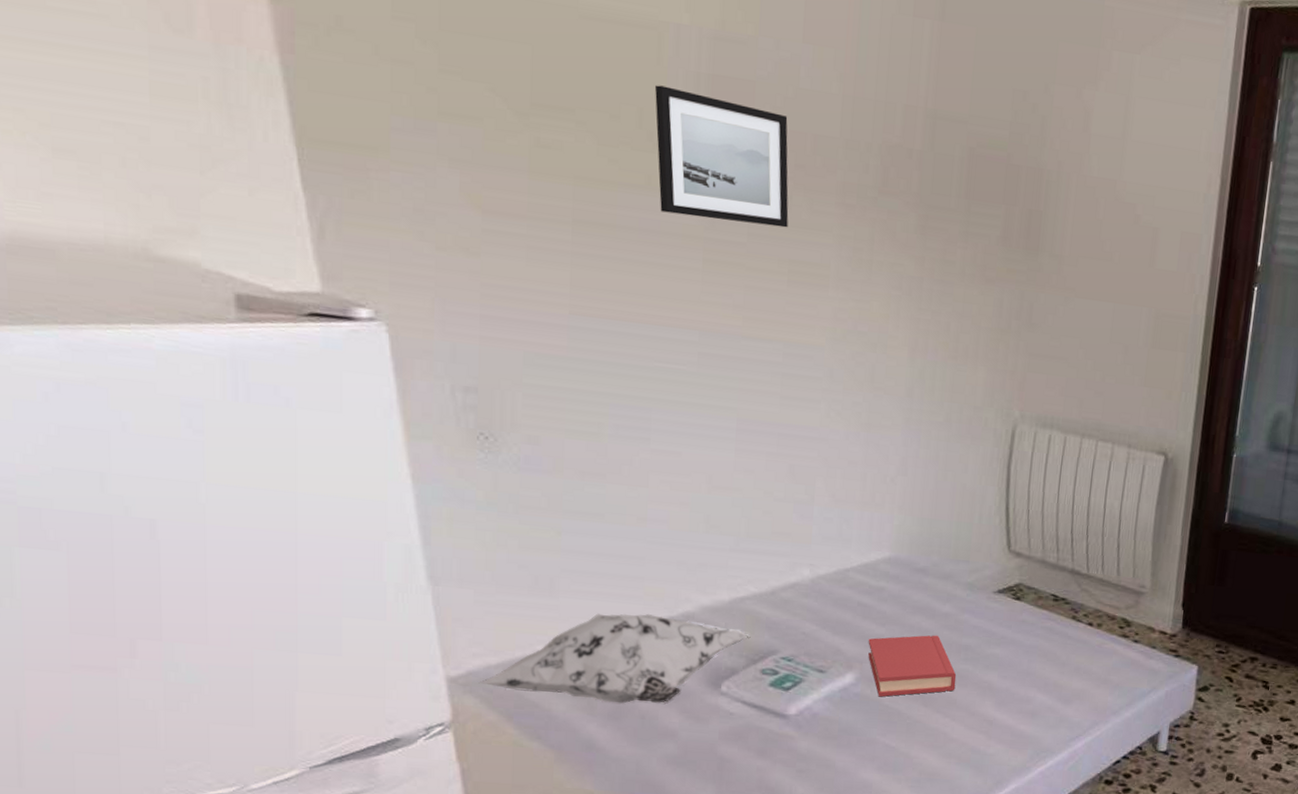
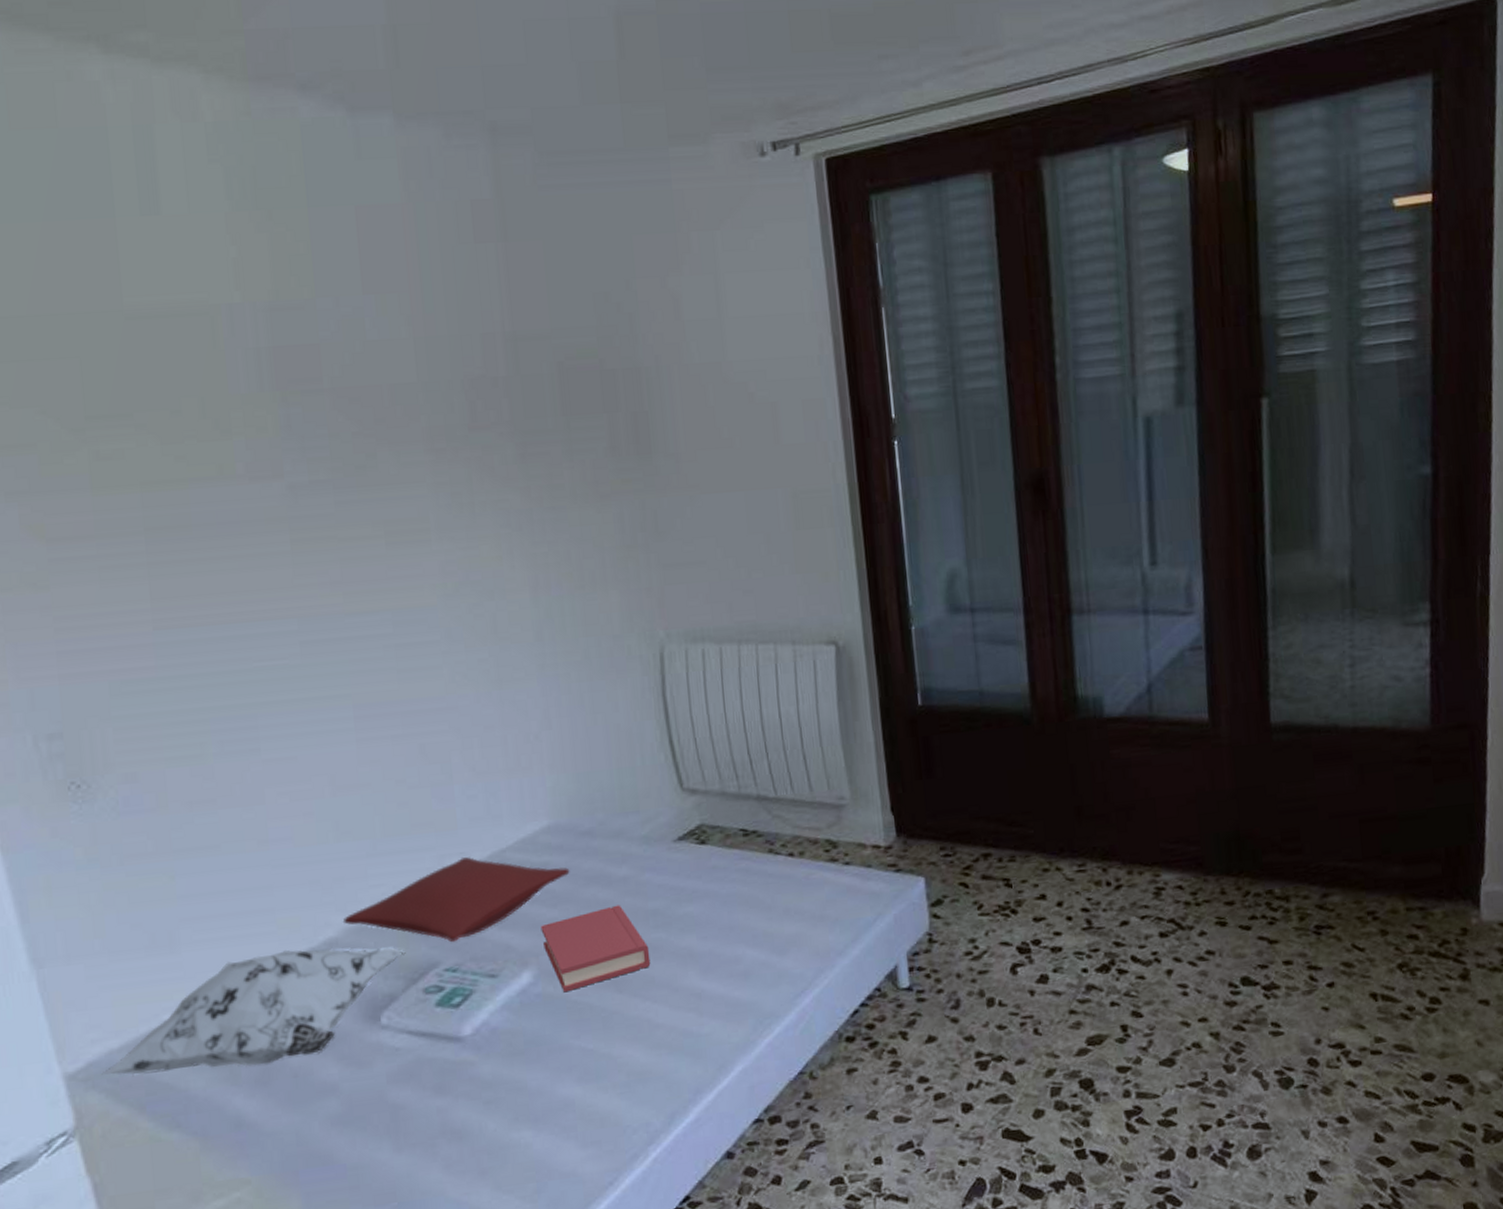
wall art: present [655,85,789,228] -> none [214,369,377,500]
pillow: none [700,567,901,637] -> present [342,856,570,943]

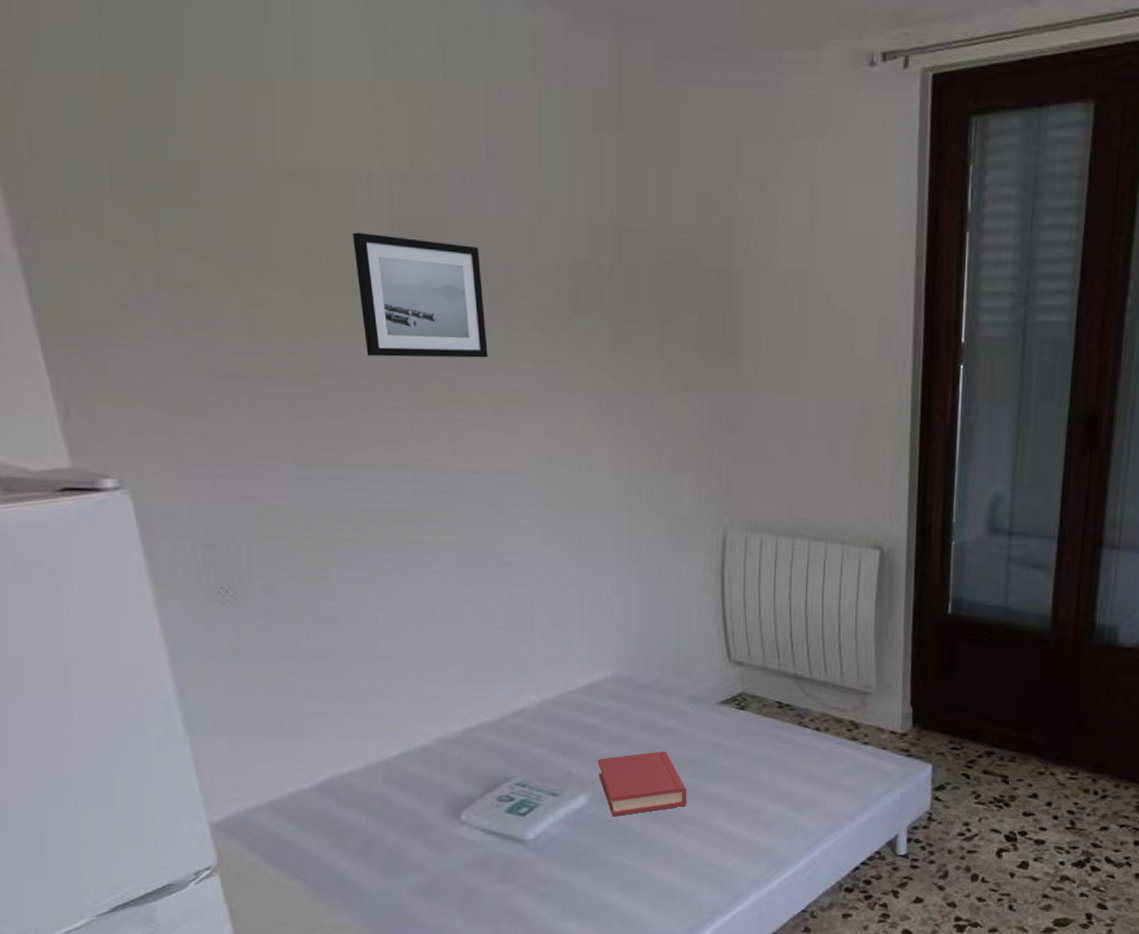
decorative pillow: present [101,947,403,1075] -> none [238,750,482,838]
wall art: none [214,369,377,500] -> present [353,232,488,358]
pillow: present [342,856,570,943] -> none [435,692,626,763]

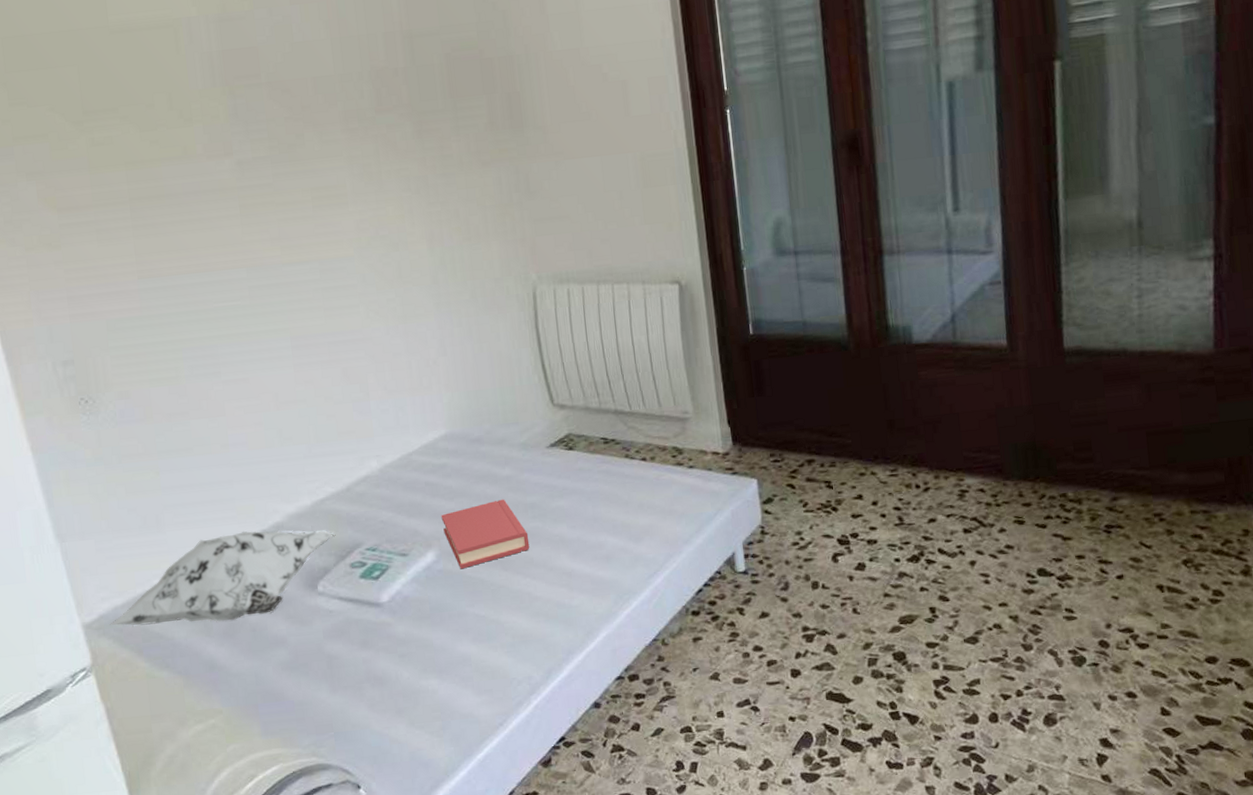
decorative pillow: none [238,750,482,838] -> present [110,530,333,626]
wall art: present [353,232,488,358] -> none [178,68,305,174]

